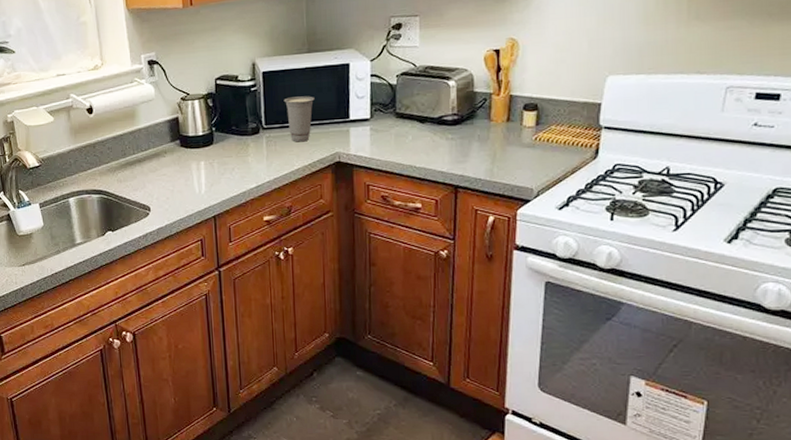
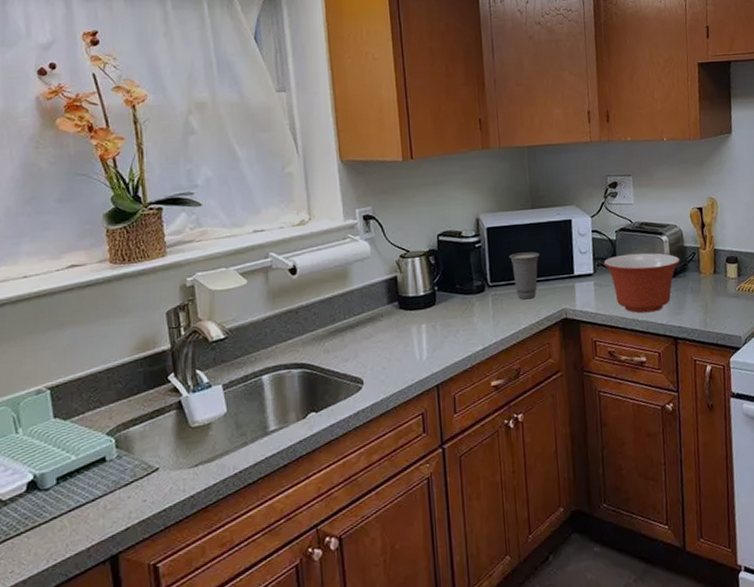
mixing bowl: none [381,98,468,160] -> present [603,253,680,314]

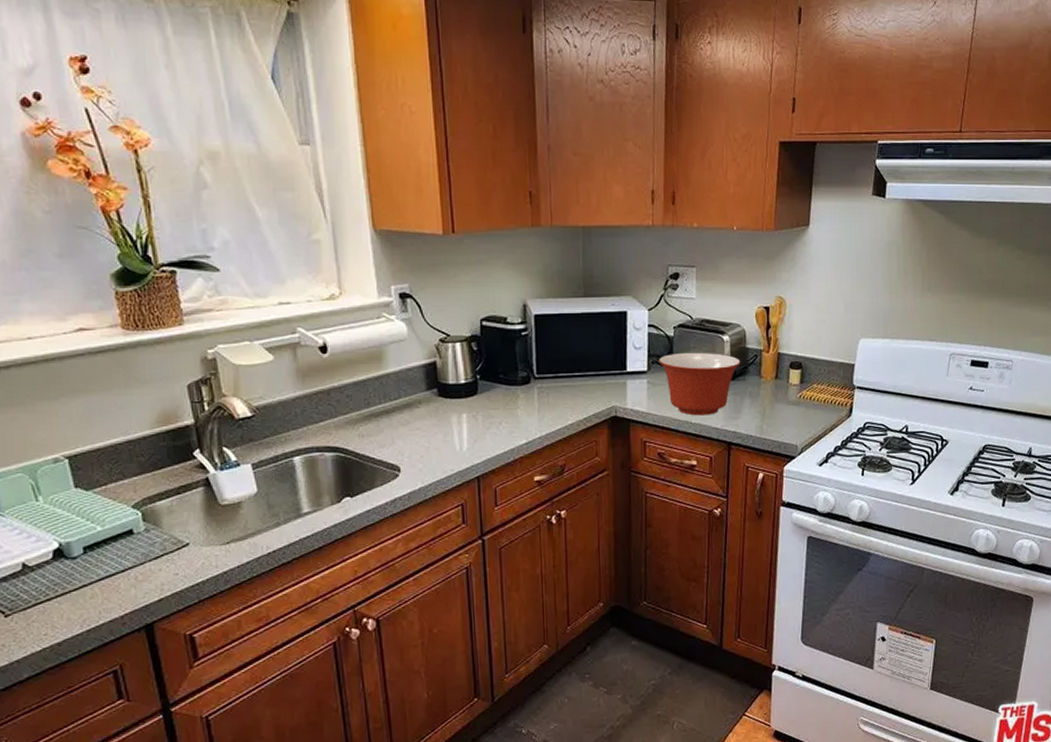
cup: present [509,252,540,300] -> none [557,344,591,394]

